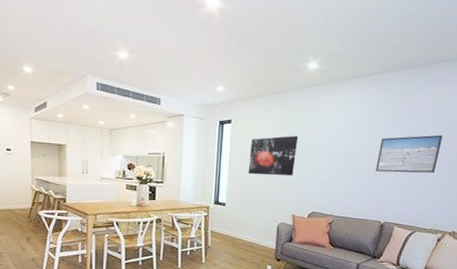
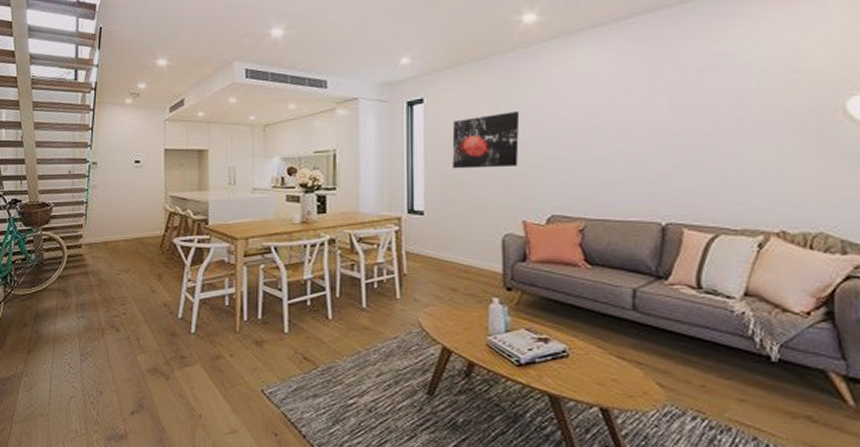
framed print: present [376,135,443,173] -> none [641,91,738,151]

